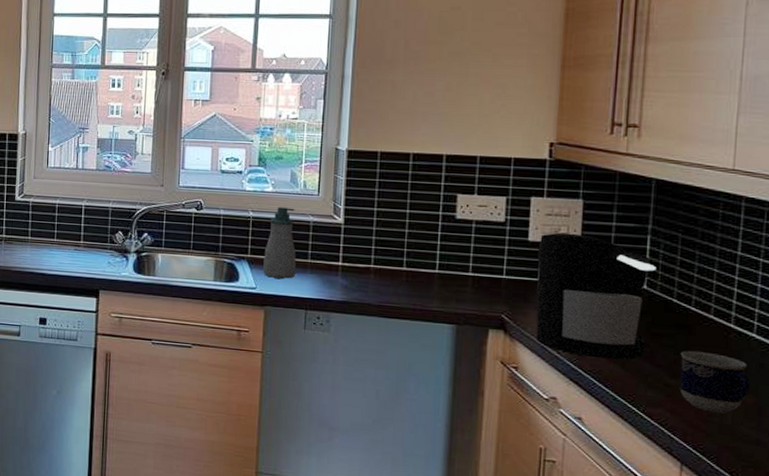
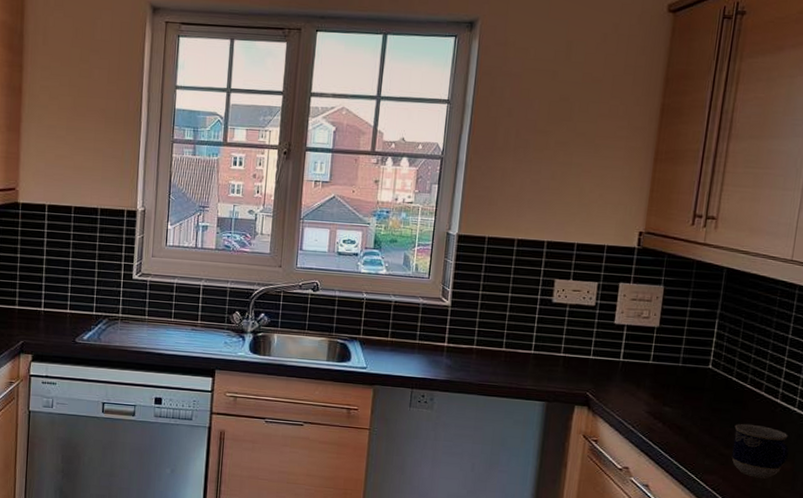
soap bottle: present [263,207,297,279] -> none [374,289,406,359]
coffee maker: present [536,232,657,360] -> none [614,316,721,433]

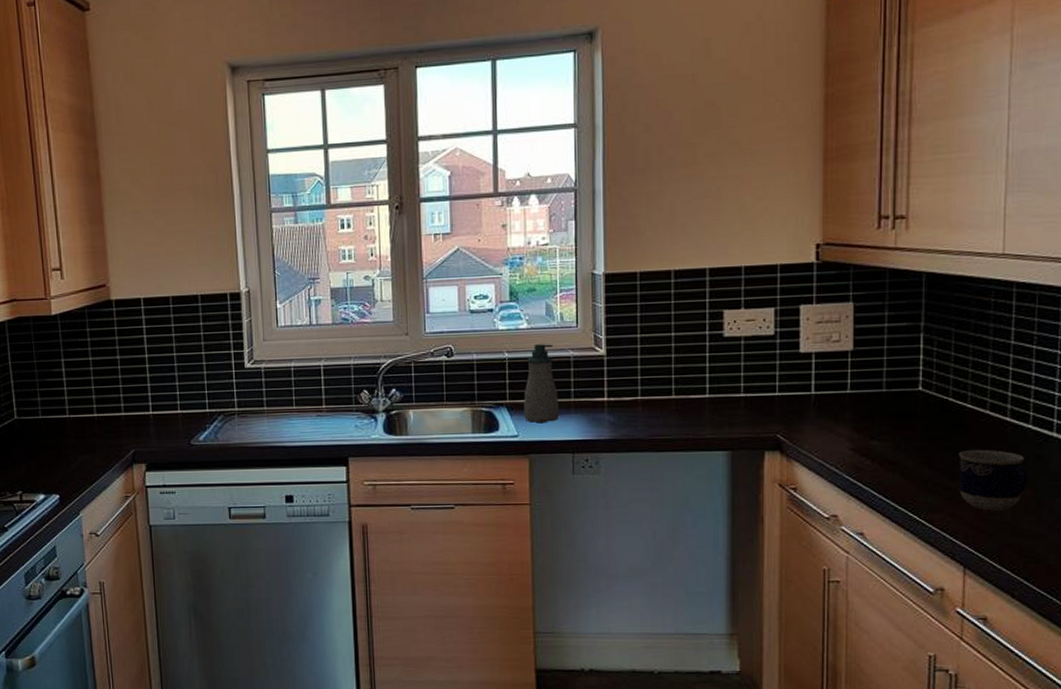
soap bottle: none [374,289,406,359] -> present [524,344,559,423]

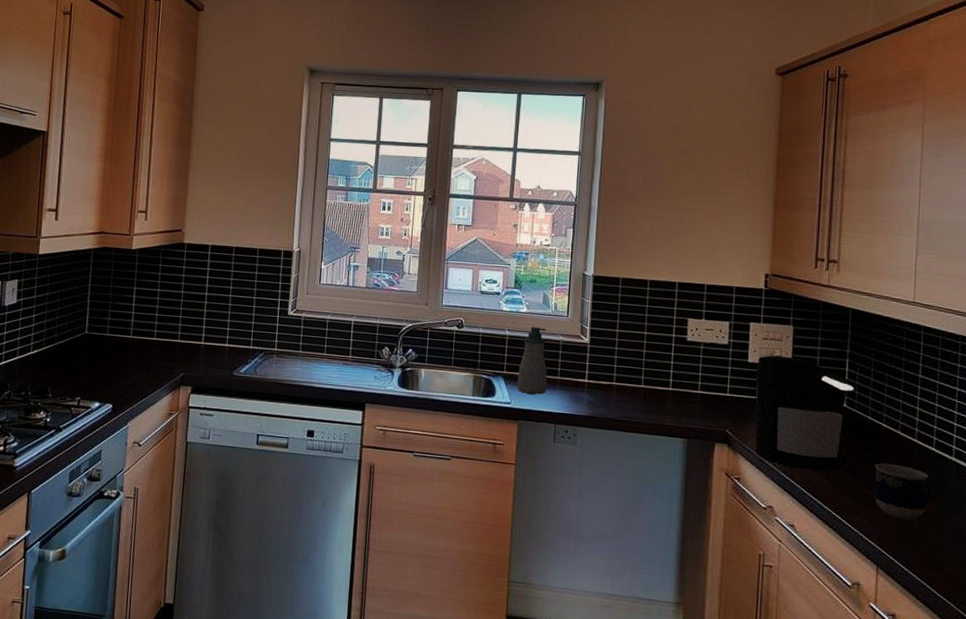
coffee maker: none [810,339,931,469] -> present [755,355,854,472]

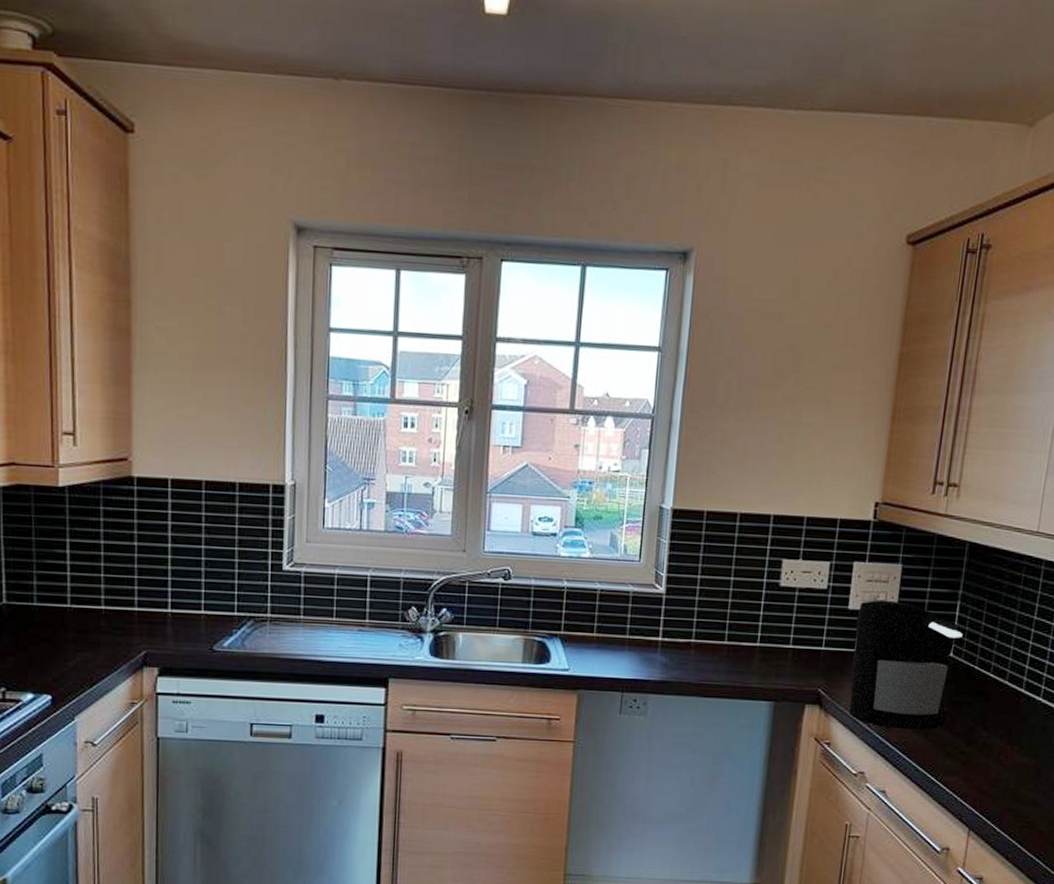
soap bottle: present [517,327,547,395] -> none [577,575,614,658]
cup: present [874,463,931,520] -> none [973,717,1033,777]

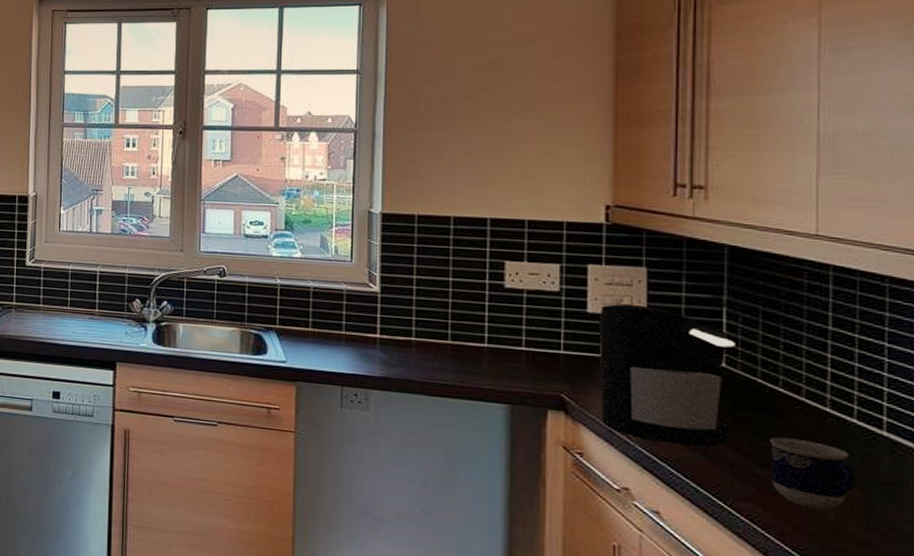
cup: none [973,717,1033,777] -> present [769,437,853,510]

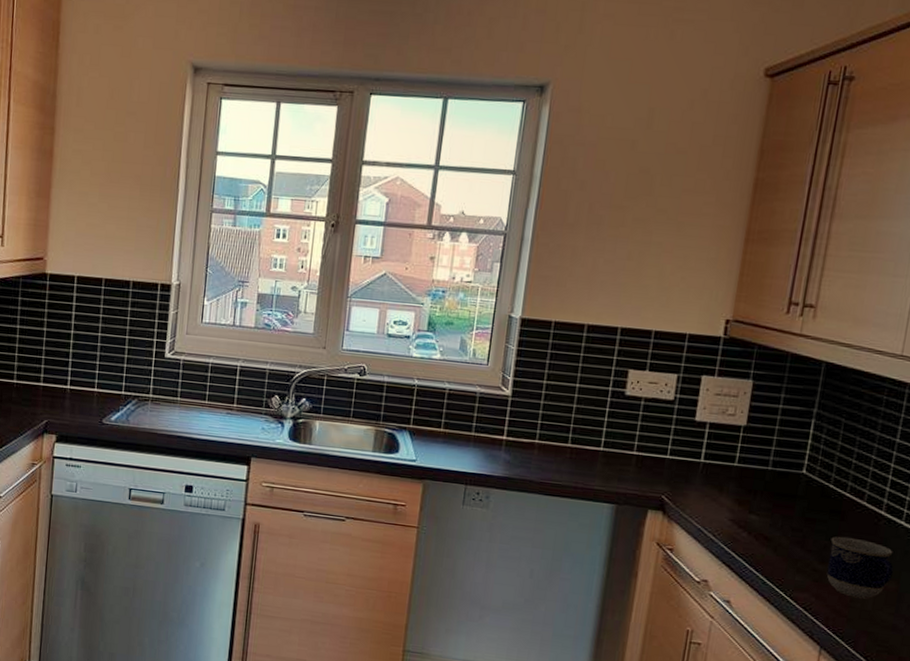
coffee maker: present [599,303,736,447] -> none [693,413,818,545]

